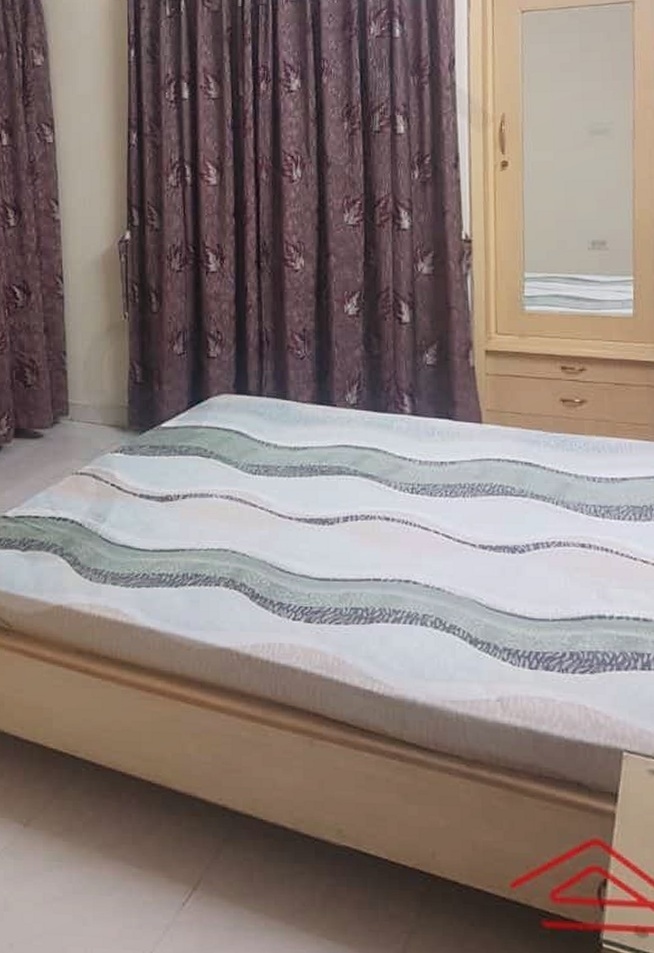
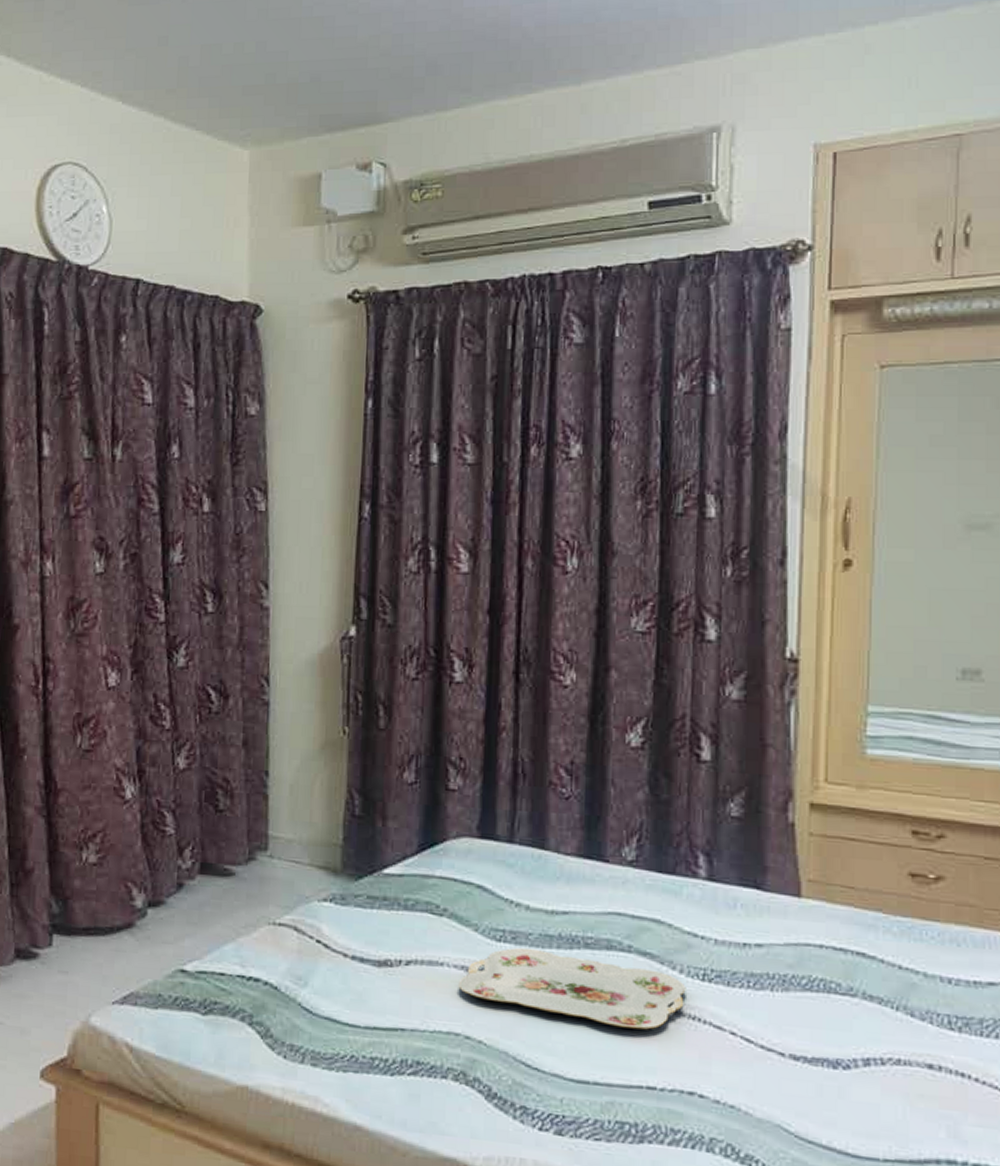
serving tray: none [225,478,400,535] -> present [458,947,686,1030]

